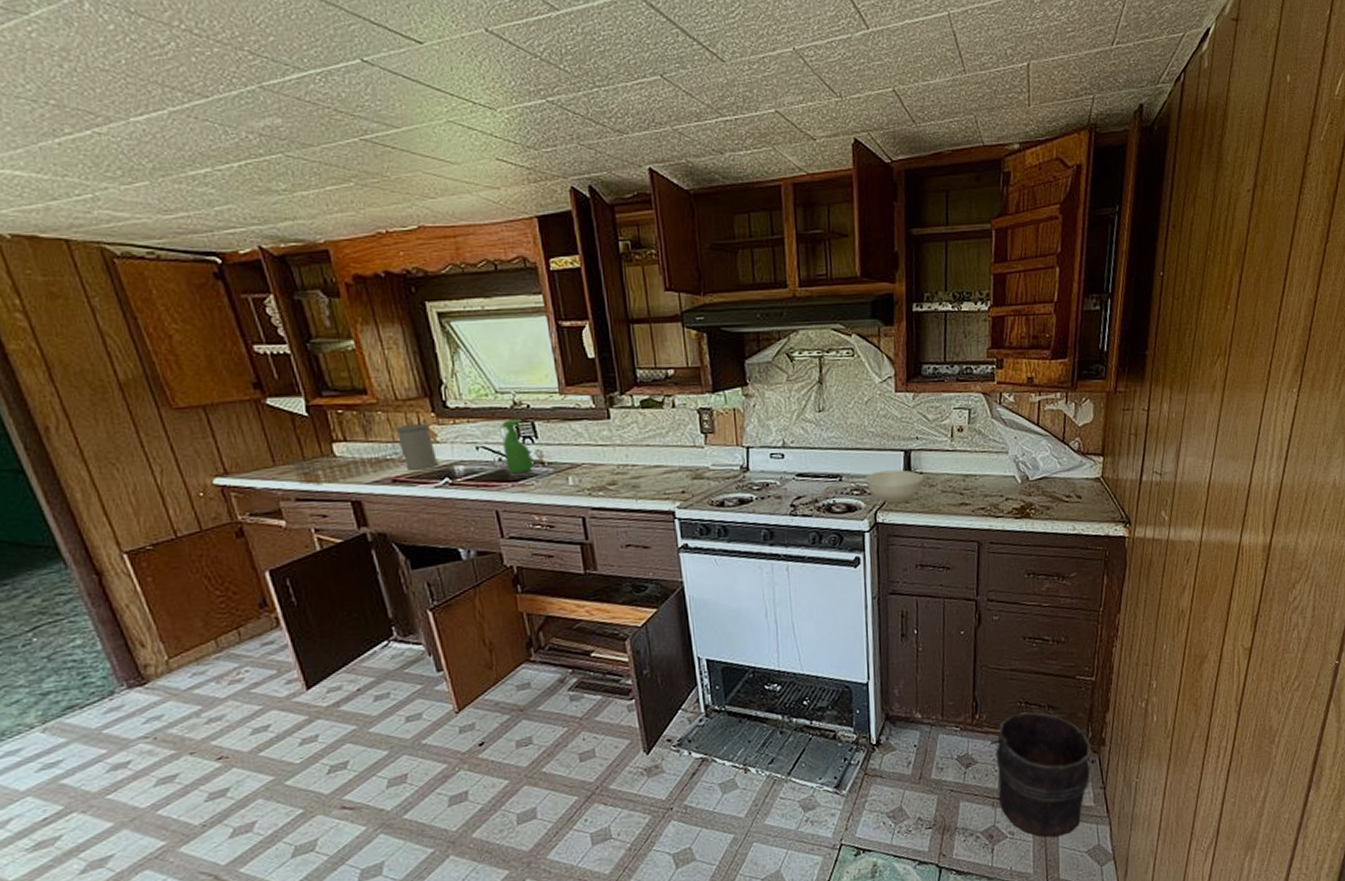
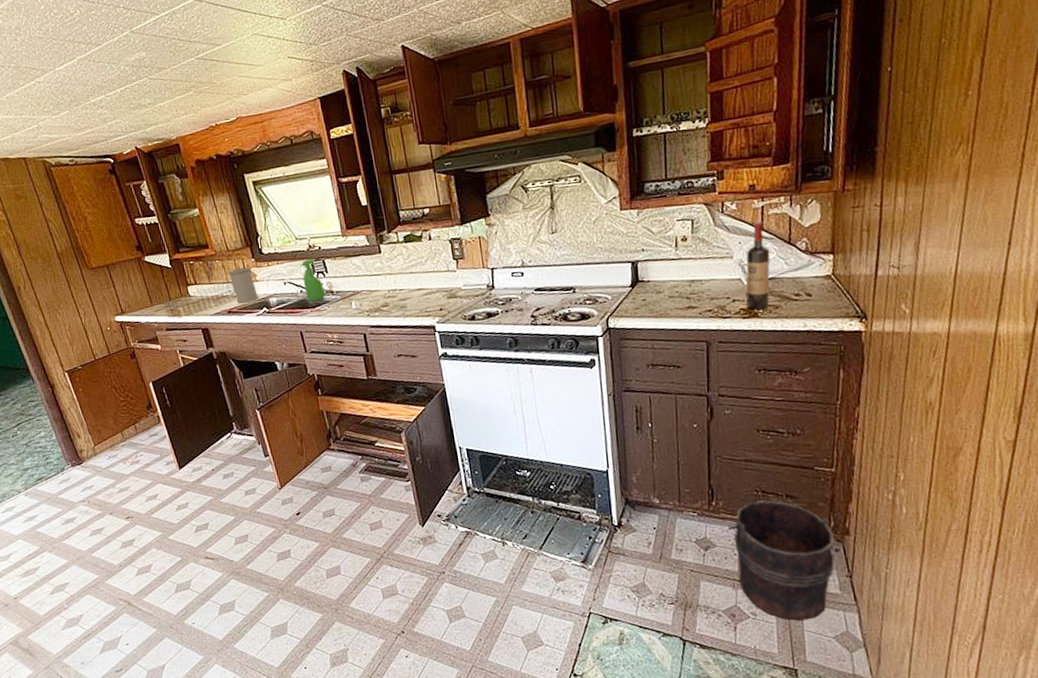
bowl: present [865,470,924,504] -> none [596,279,651,310]
wine bottle: none [1018,417,1045,511] -> present [745,221,771,310]

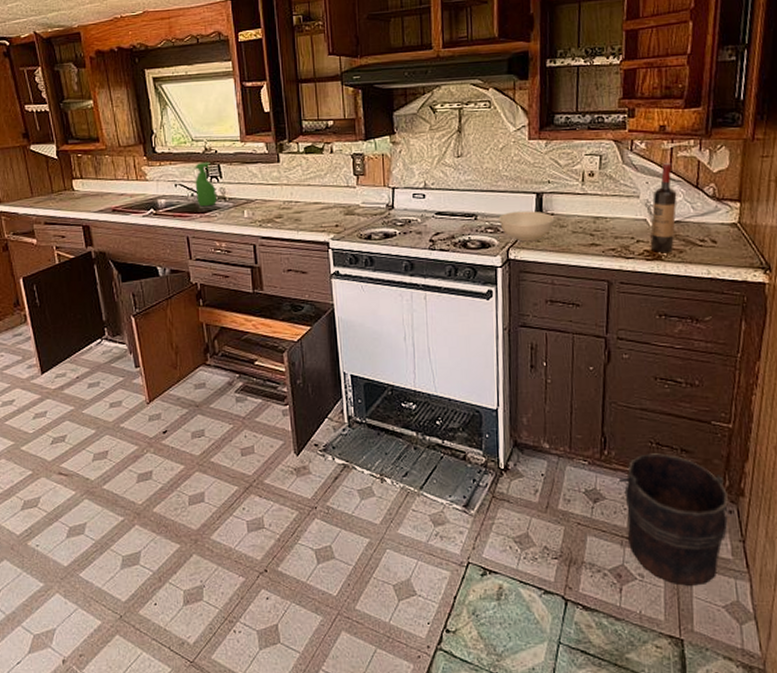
dish rack: present [163,282,236,319] -> none [45,179,123,213]
canister: present [228,267,258,304] -> none [117,165,146,202]
bowl: none [596,279,651,310] -> present [498,211,555,242]

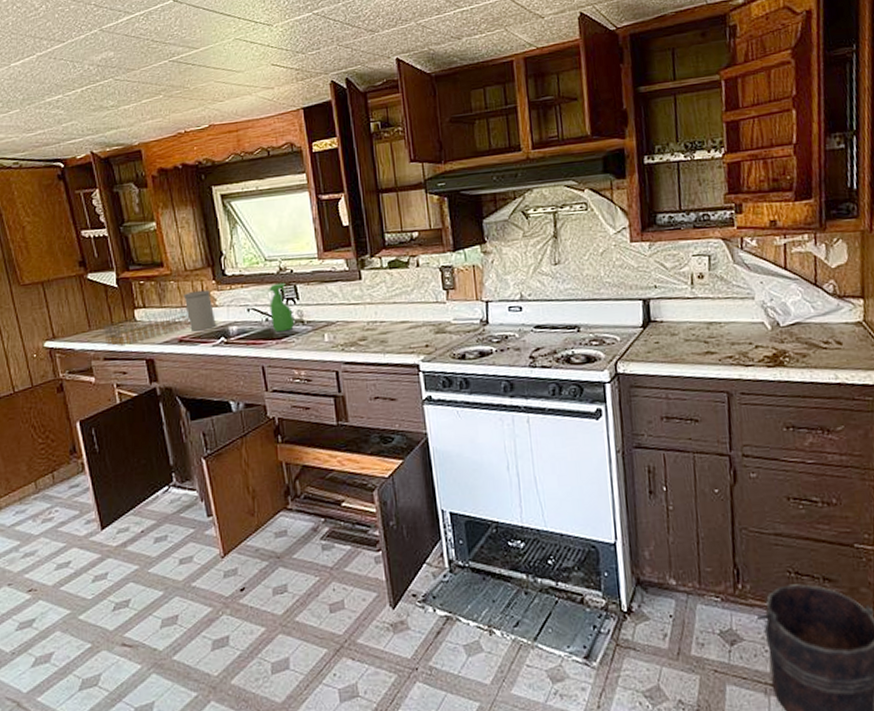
dish rack: none [45,179,123,213] -> present [104,306,190,347]
canister: none [117,165,146,202] -> present [183,289,216,332]
bowl: present [498,211,555,242] -> none [603,319,665,354]
wine bottle: present [650,163,677,253] -> none [768,260,796,359]

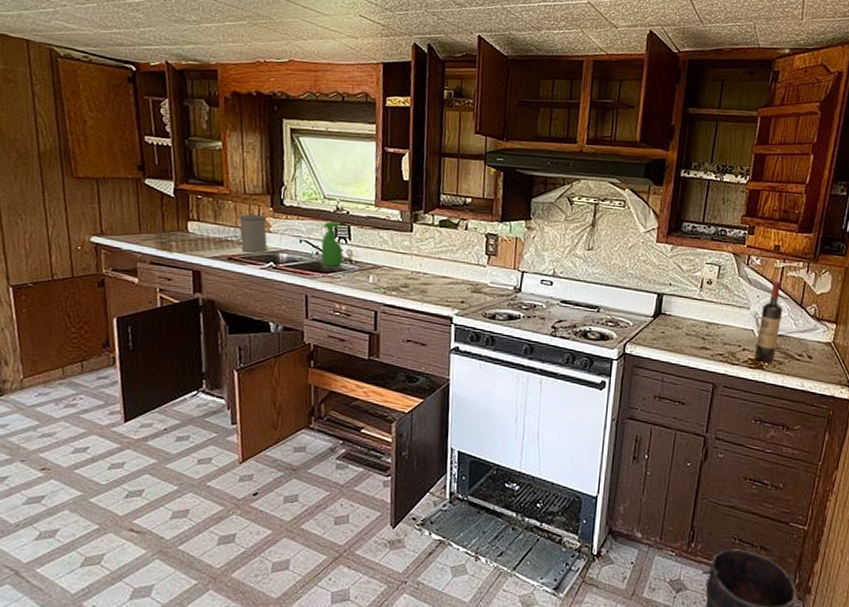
wine bottle: none [768,260,796,359] -> present [754,280,783,363]

